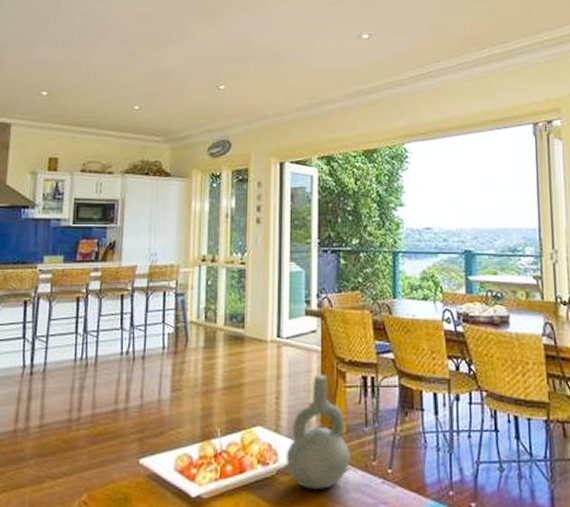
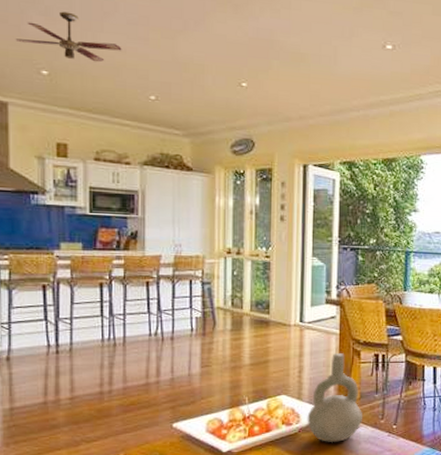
ceiling fan: none [23,38,112,80] -> present [16,11,122,63]

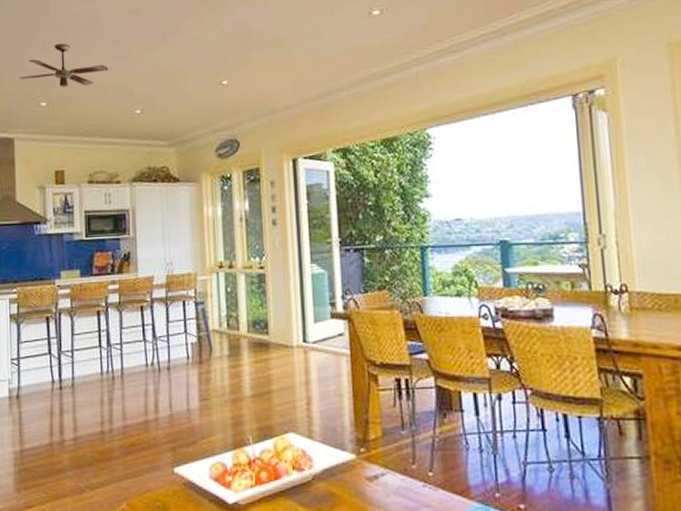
decorative vase: present [307,352,363,443] -> none [321,378,390,495]

